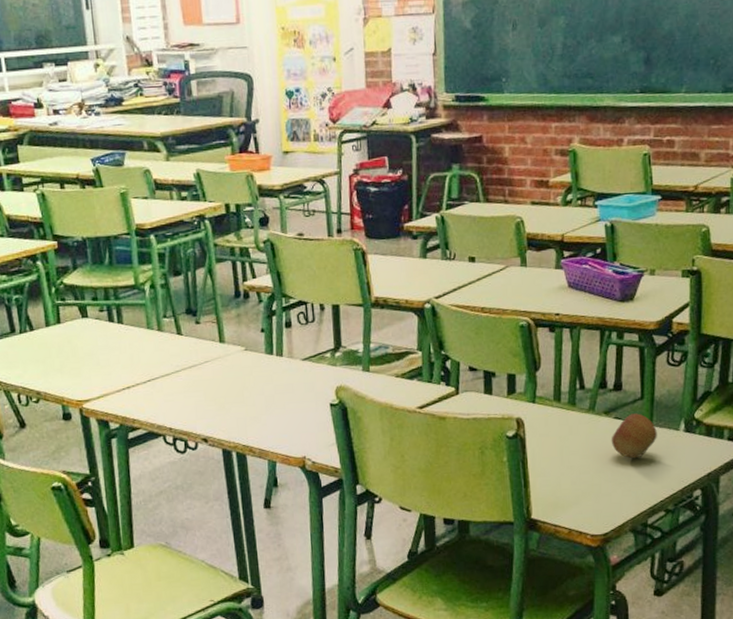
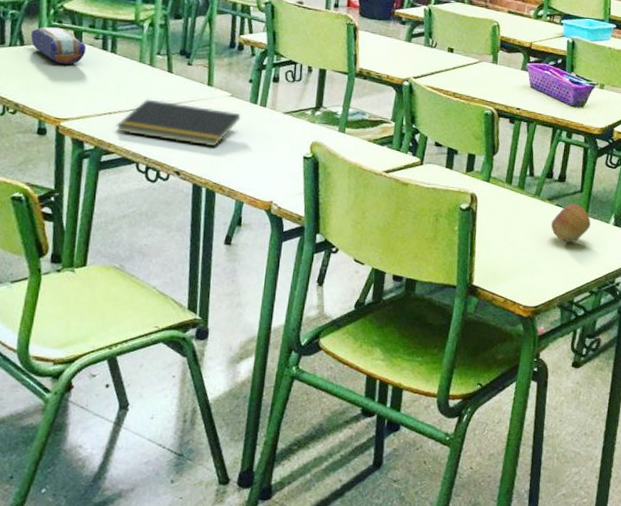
pencil case: none [38,305,94,344] -> present [31,26,87,64]
notepad: none [136,366,259,408] -> present [116,99,241,147]

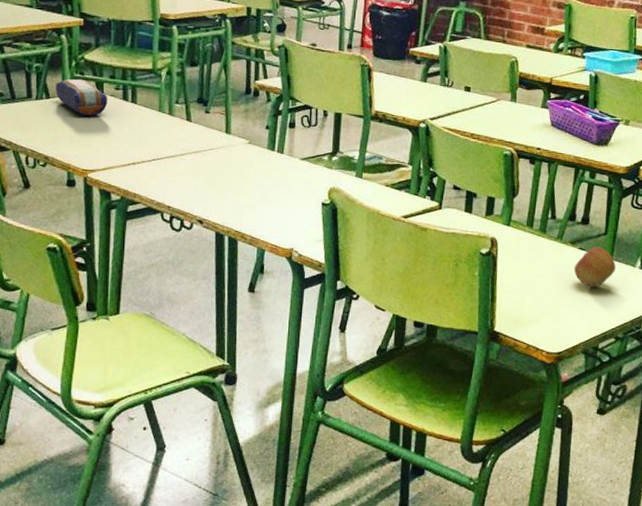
notepad: present [116,99,241,147] -> none [140,148,259,195]

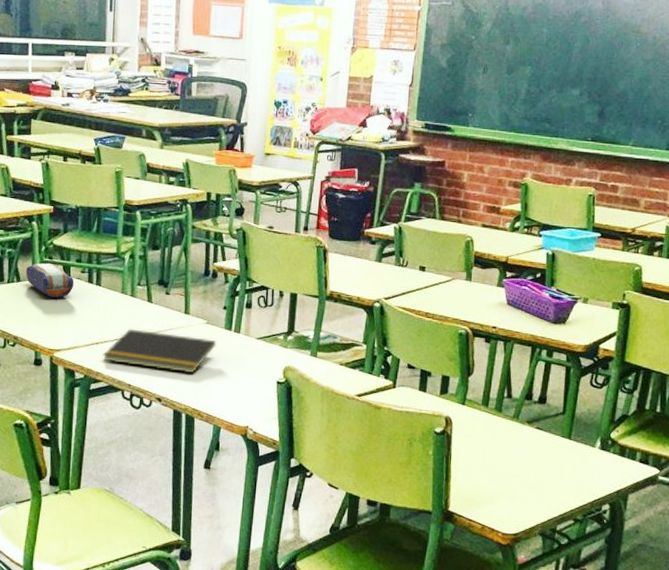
notepad: none [140,148,259,195] -> present [102,328,216,374]
fruit: present [573,246,616,288] -> none [530,426,574,468]

